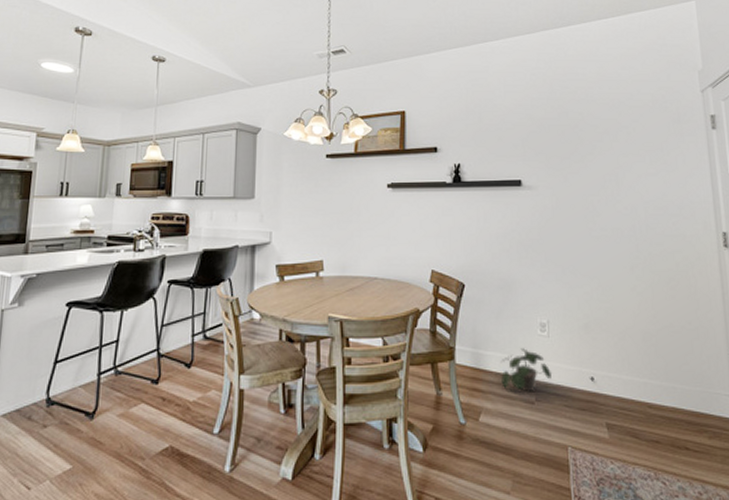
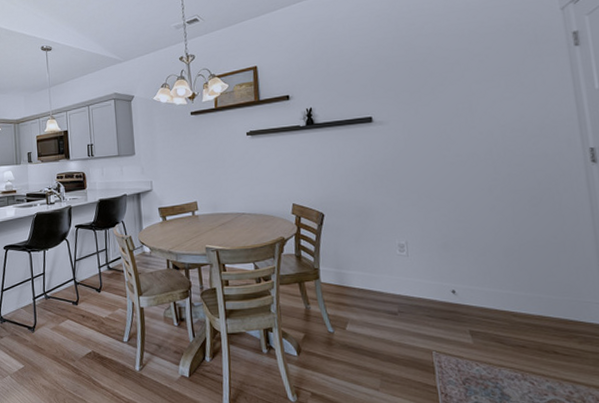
potted plant: present [500,348,553,393] -> none [363,267,414,305]

